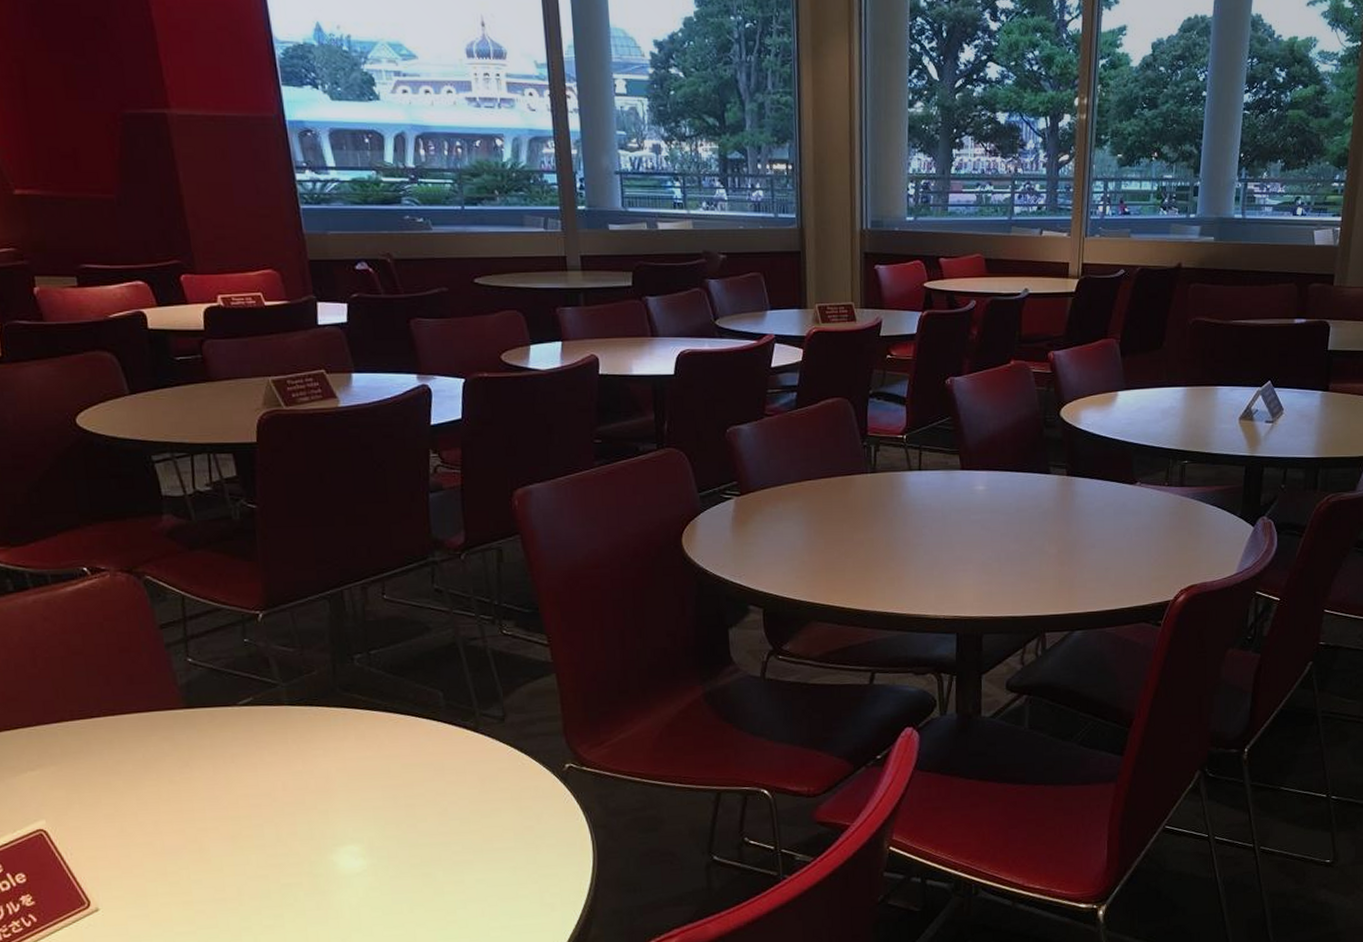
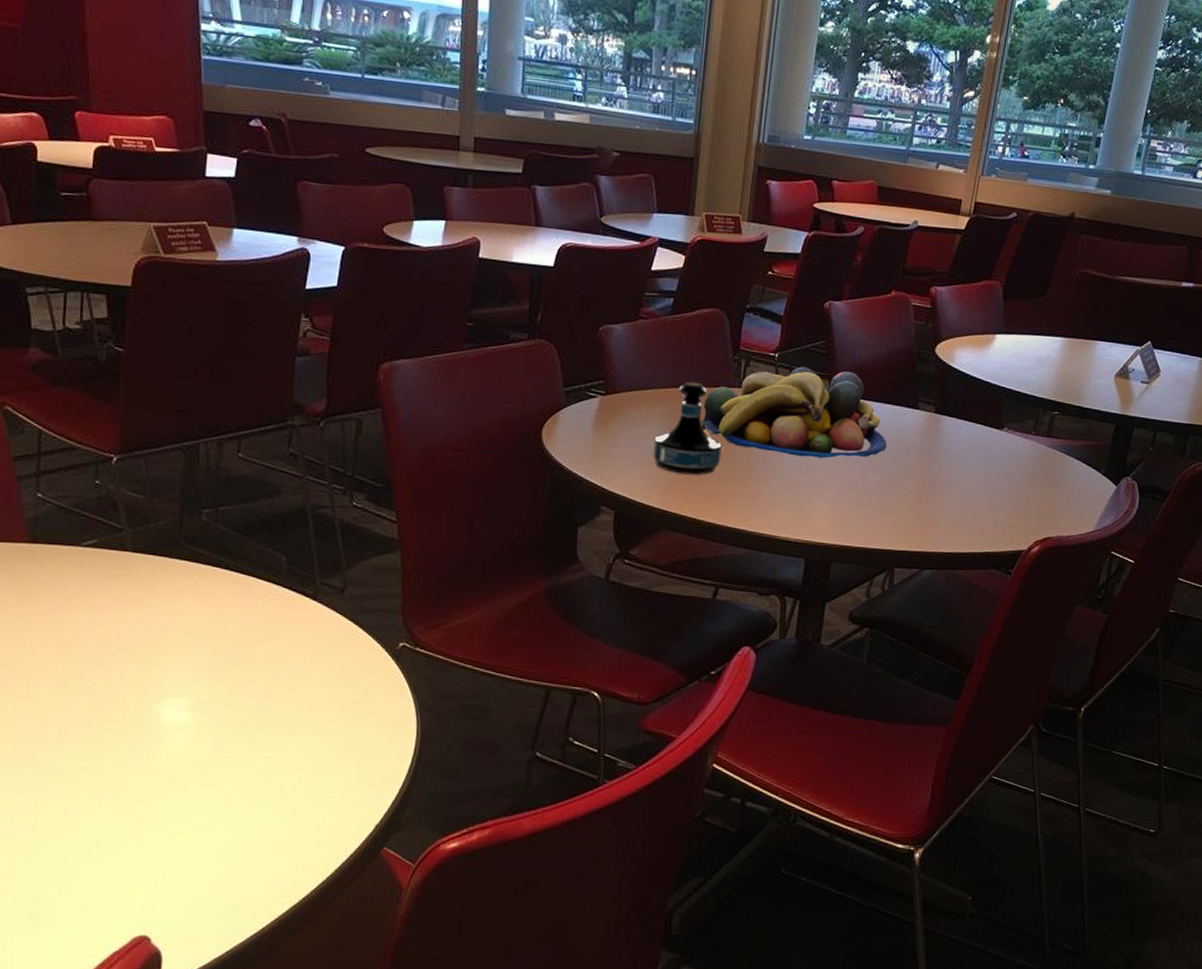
tequila bottle: none [793,472,862,565] -> present [653,381,722,475]
fruit bowl: none [838,445,1024,534] -> present [701,366,887,459]

